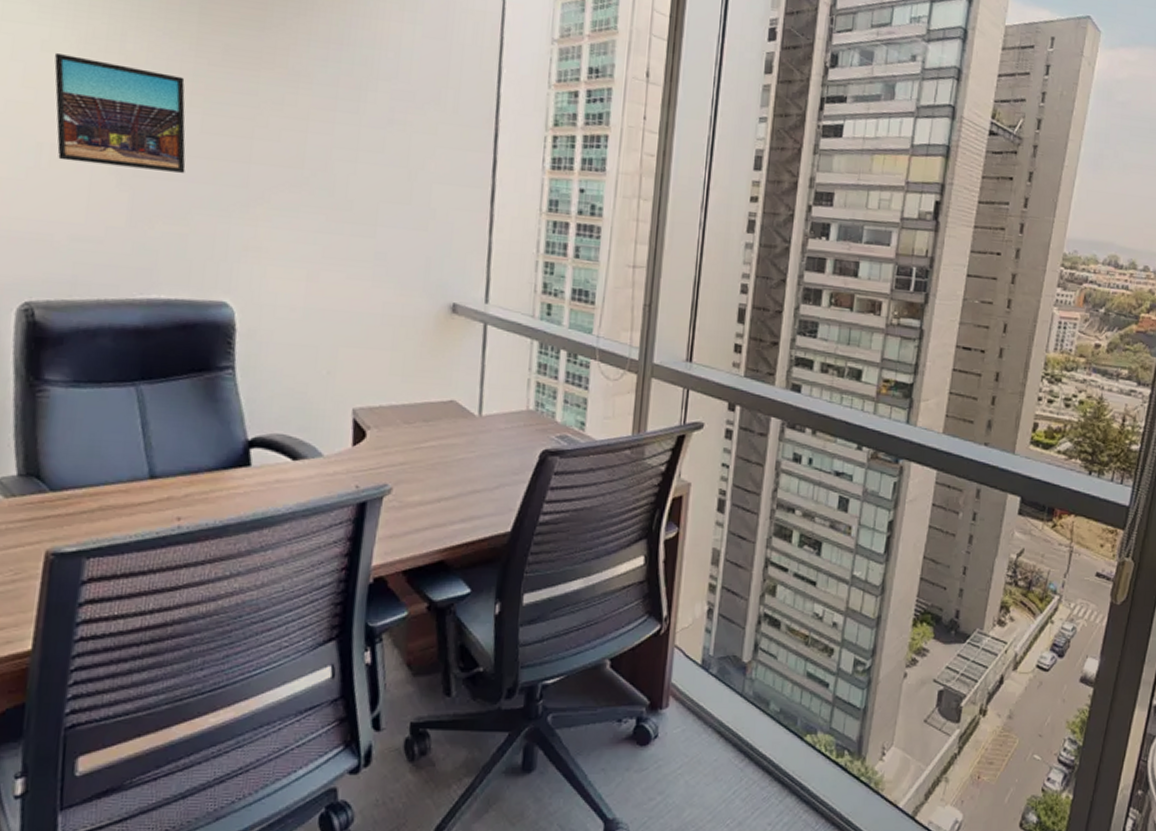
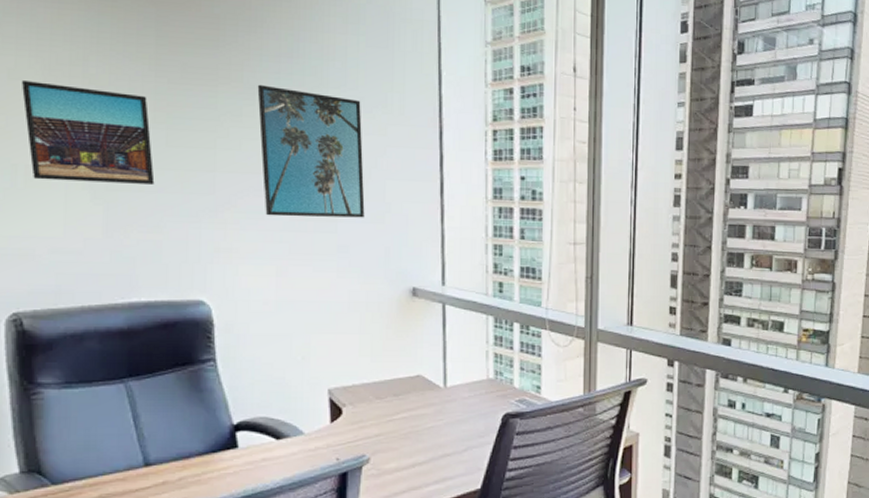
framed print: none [300,71,412,224] -> present [257,84,365,218]

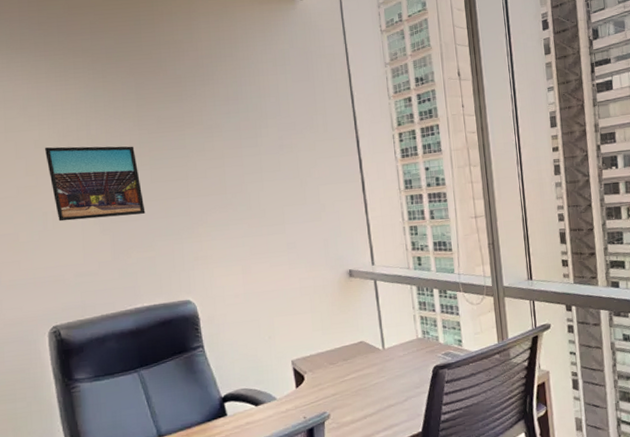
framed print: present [257,84,365,218] -> none [214,124,305,227]

